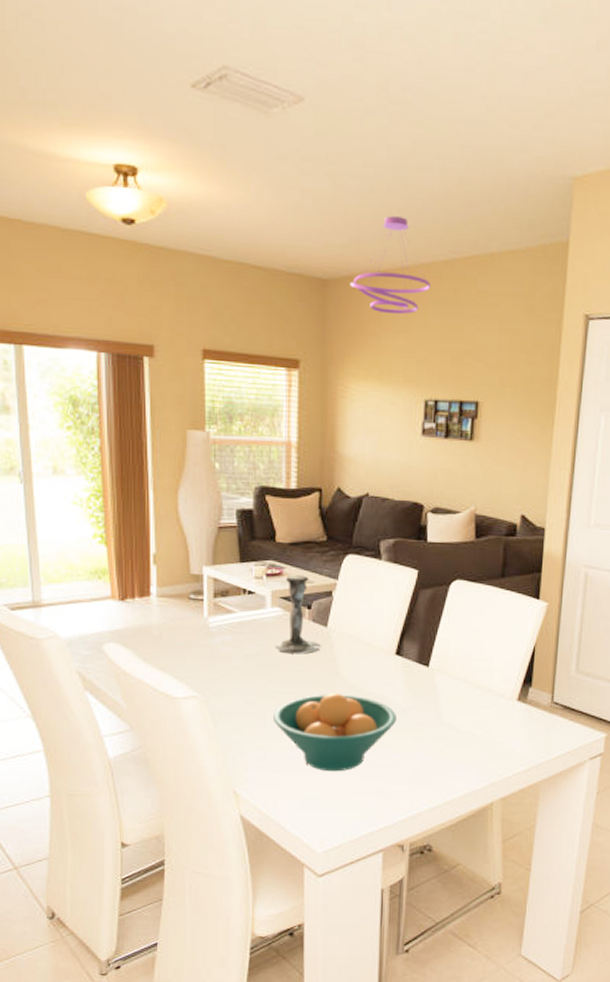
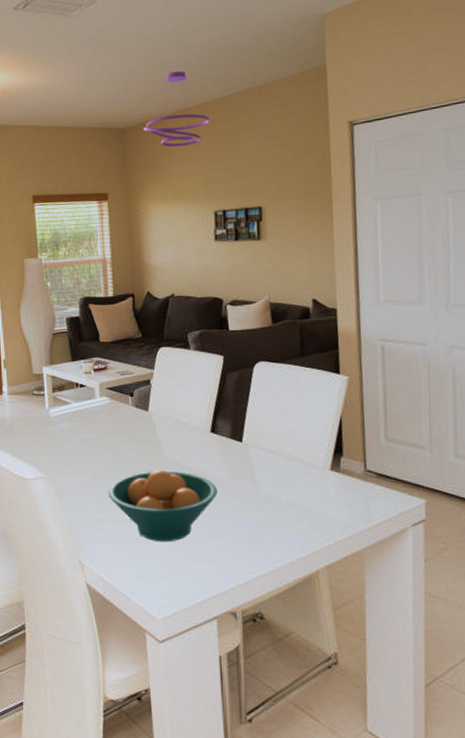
candle holder: present [275,574,322,654] -> none [105,368,146,437]

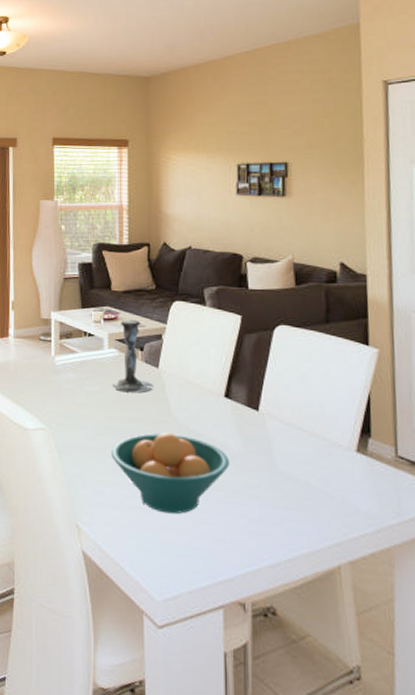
candle holder: none [105,368,146,437] -> present [112,319,155,394]
ceiling light fixture: present [143,71,210,147] -> none [167,23,236,98]

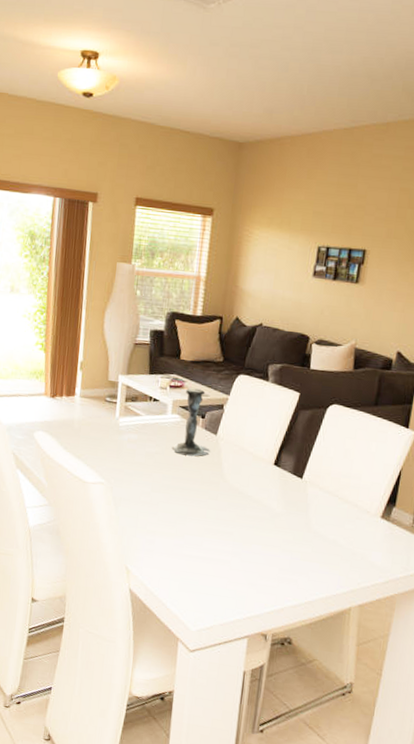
fruit bowl: present [112,432,229,514] -> none [164,492,270,562]

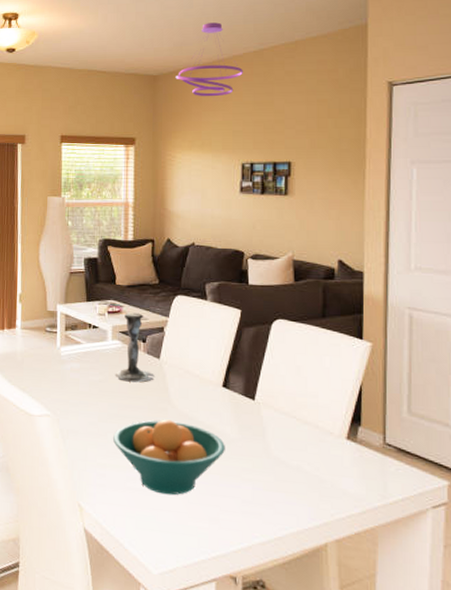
fruit bowl: none [164,492,270,562] -> present [113,419,225,496]
ceiling light fixture: none [261,91,331,173] -> present [175,22,243,97]

